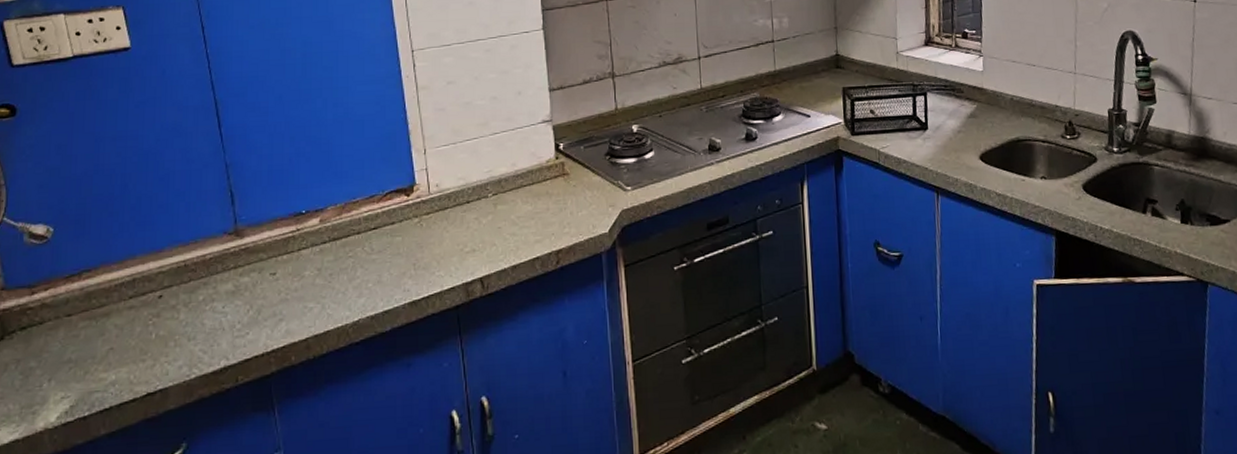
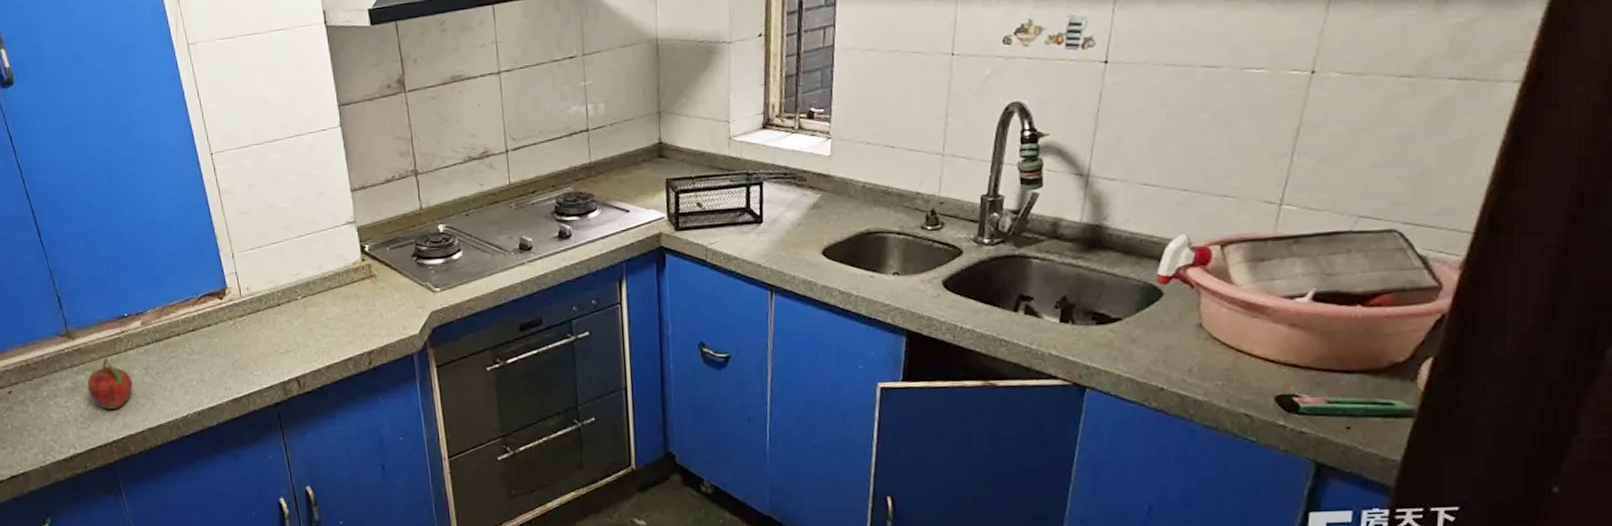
fruit: none [251,258,302,315] -> present [87,358,133,410]

